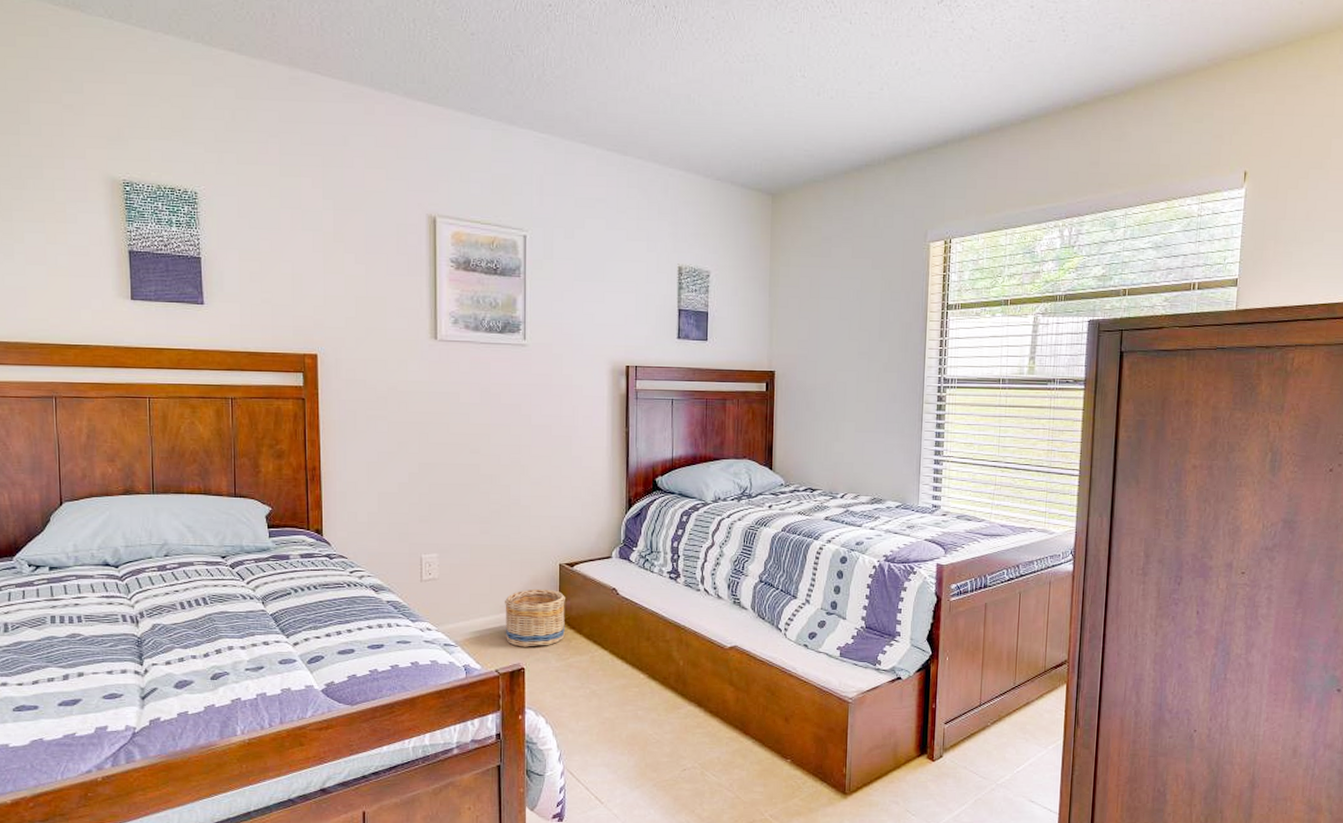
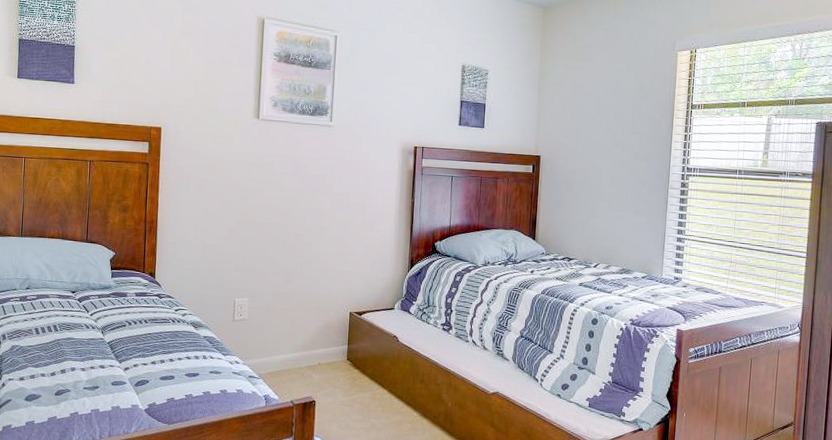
basket: present [505,589,566,647] -> none [301,332,354,383]

